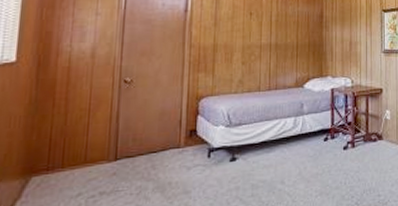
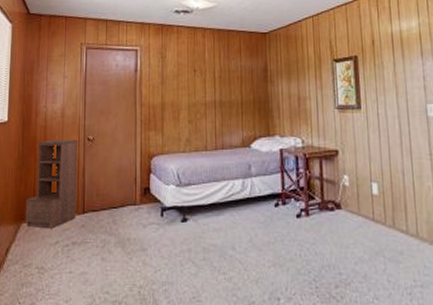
bookshelf: none [36,82,112,181] -> present [25,139,78,229]

